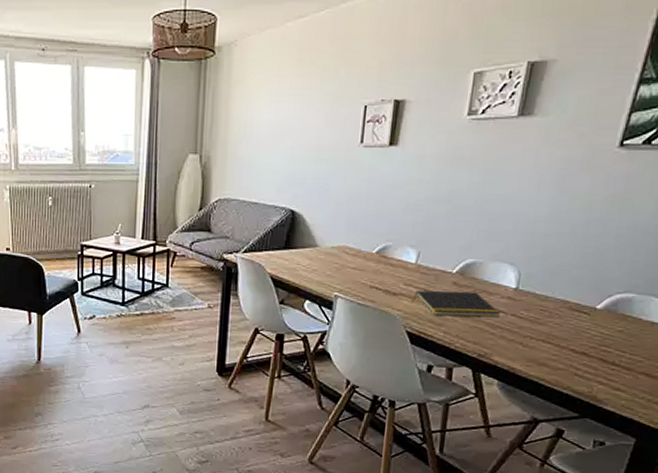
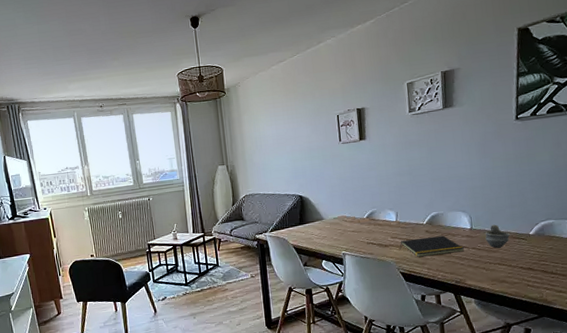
cup: none [532,288,570,320] -> present [485,224,511,248]

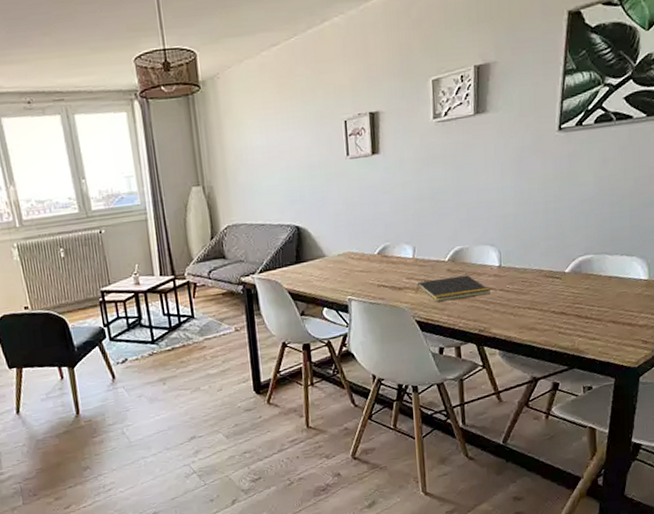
cup: present [485,224,511,248] -> none [515,261,544,290]

